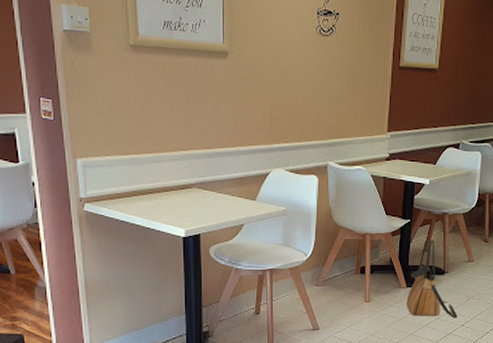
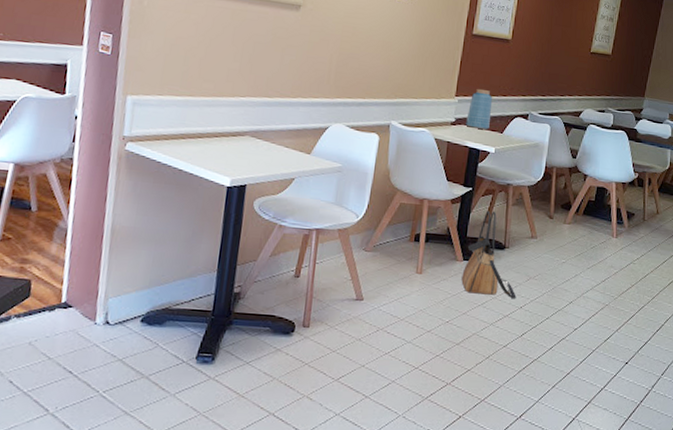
vase: none [400,122,424,163] -> present [466,88,493,131]

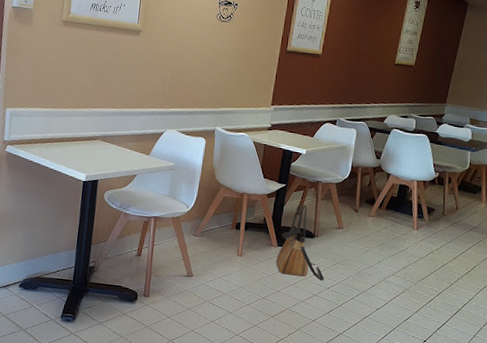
vase: present [466,88,493,131] -> none [280,98,305,135]

